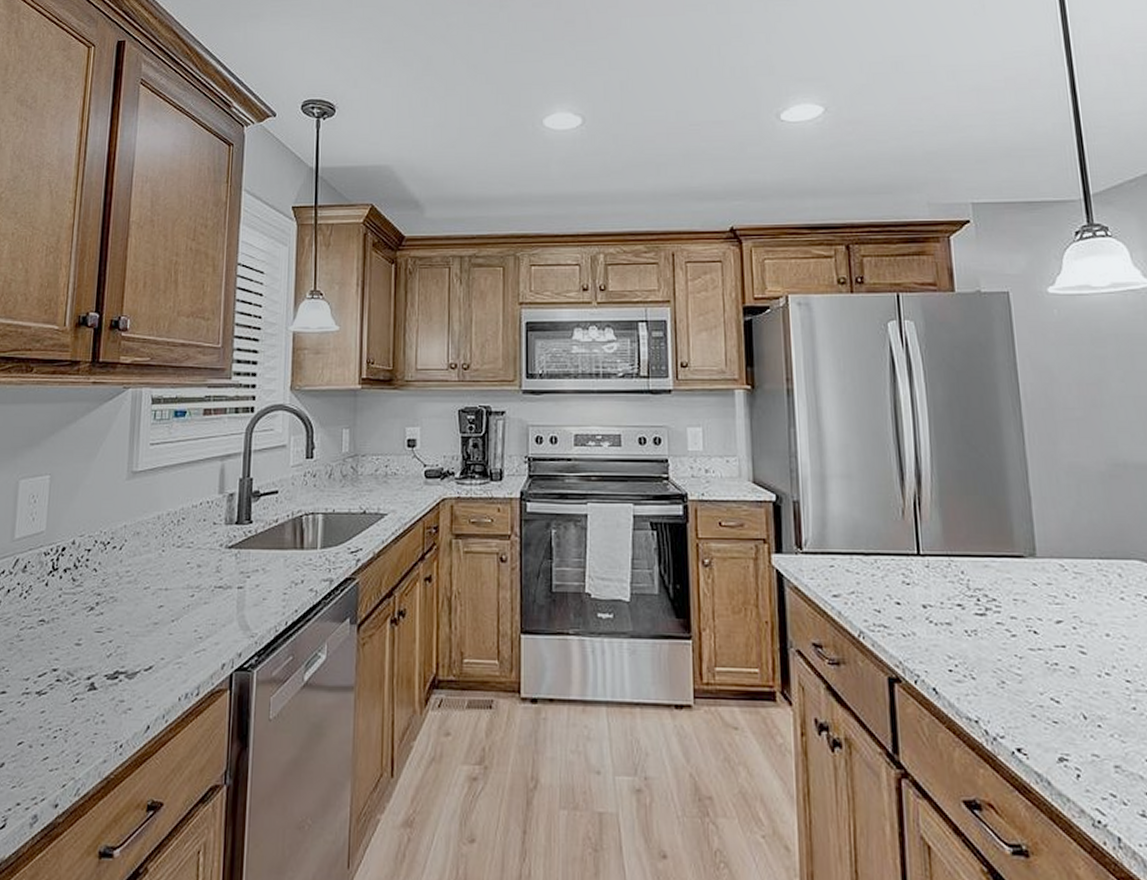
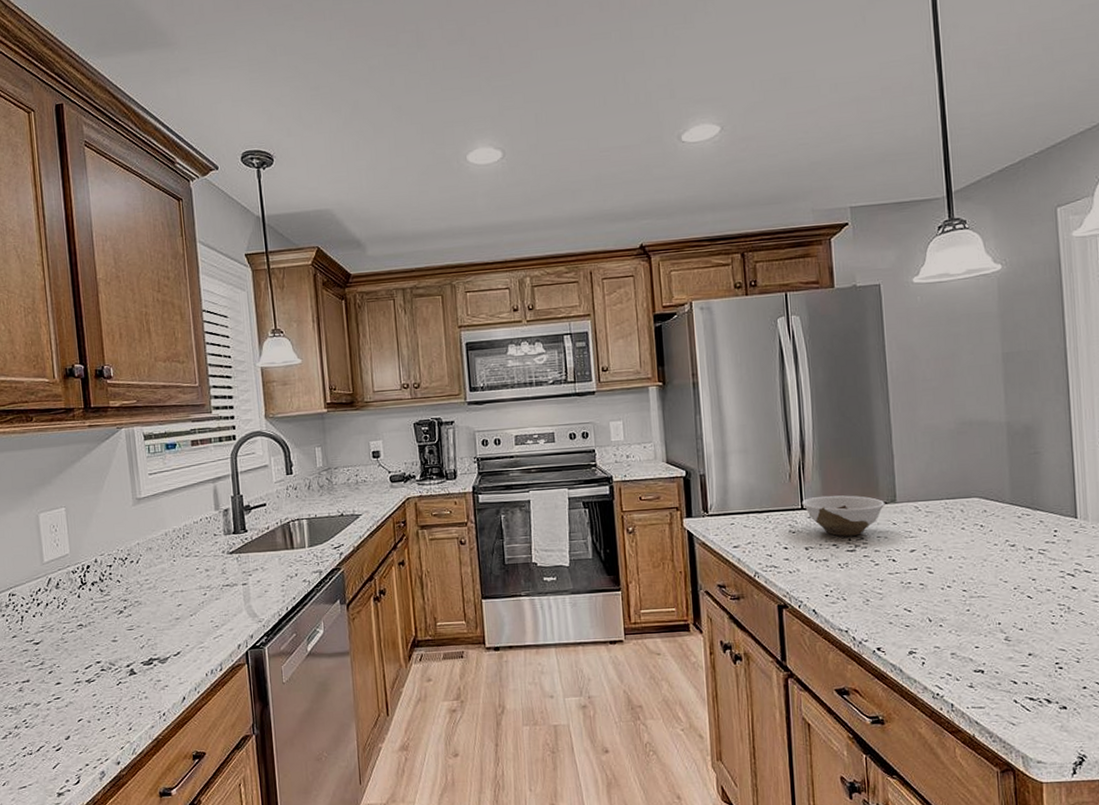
bowl: none [918,540,1022,595] -> present [802,495,885,537]

